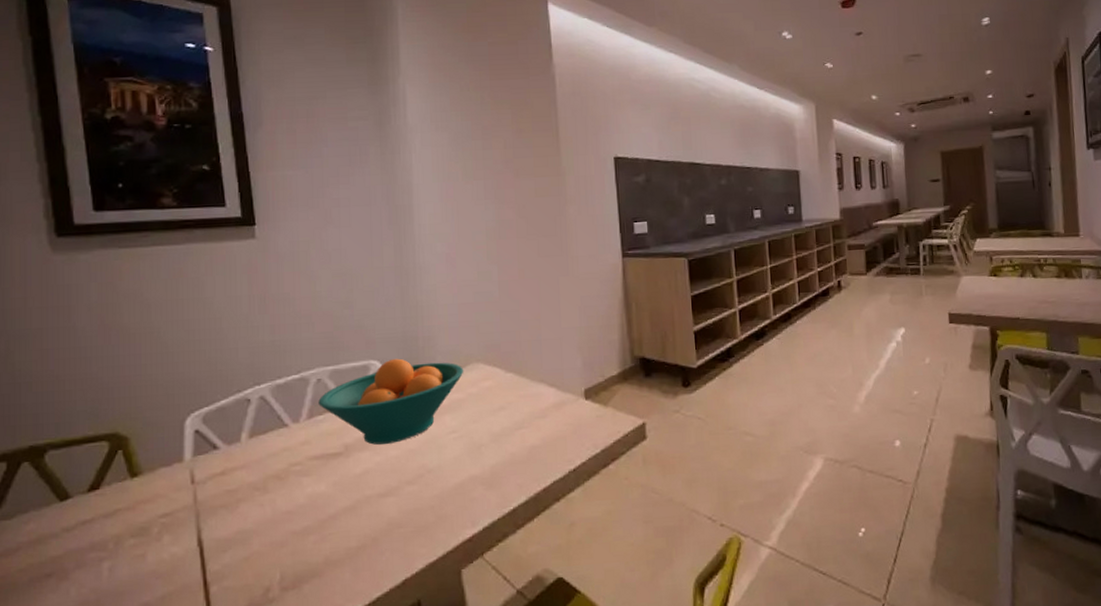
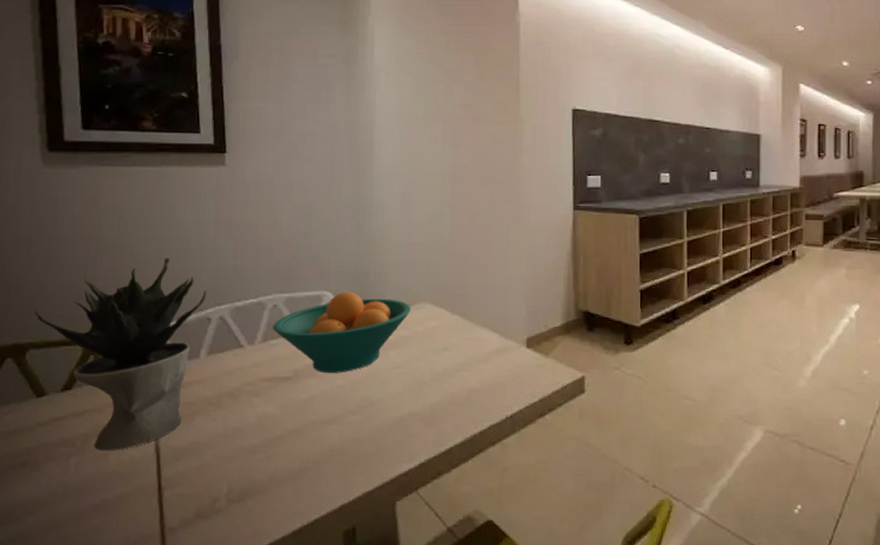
potted plant: none [52,339,244,552] -> present [35,257,207,451]

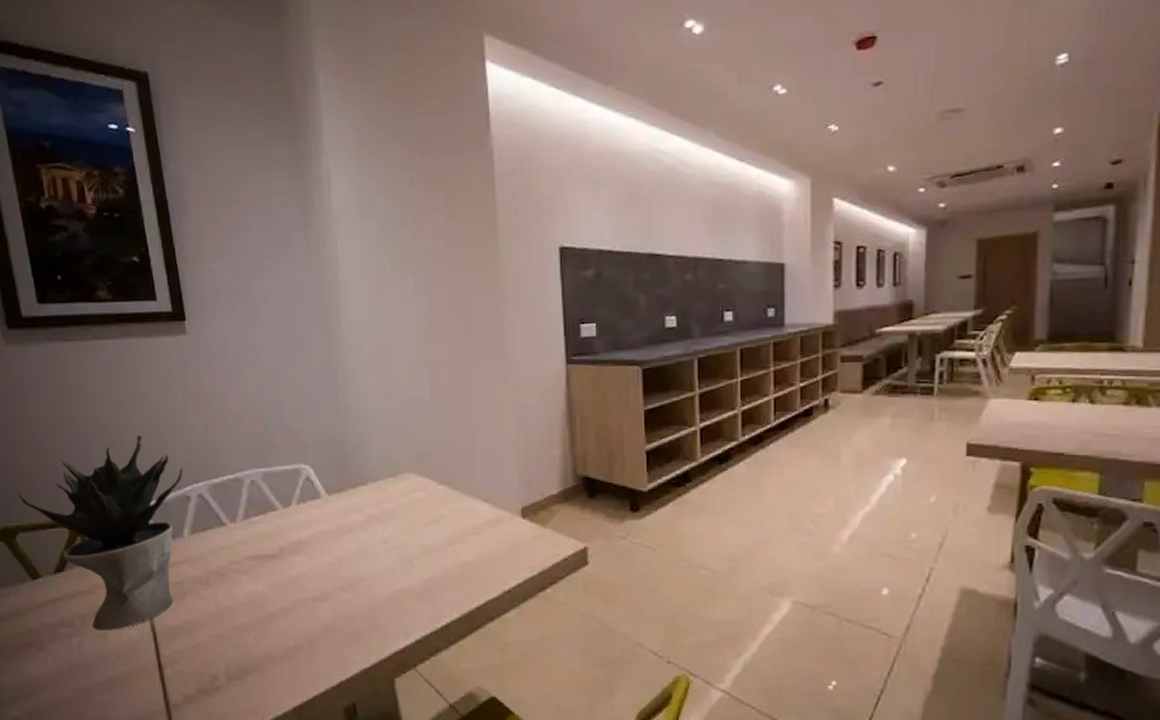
fruit bowl: present [273,291,412,373] -> none [253,464,395,549]

